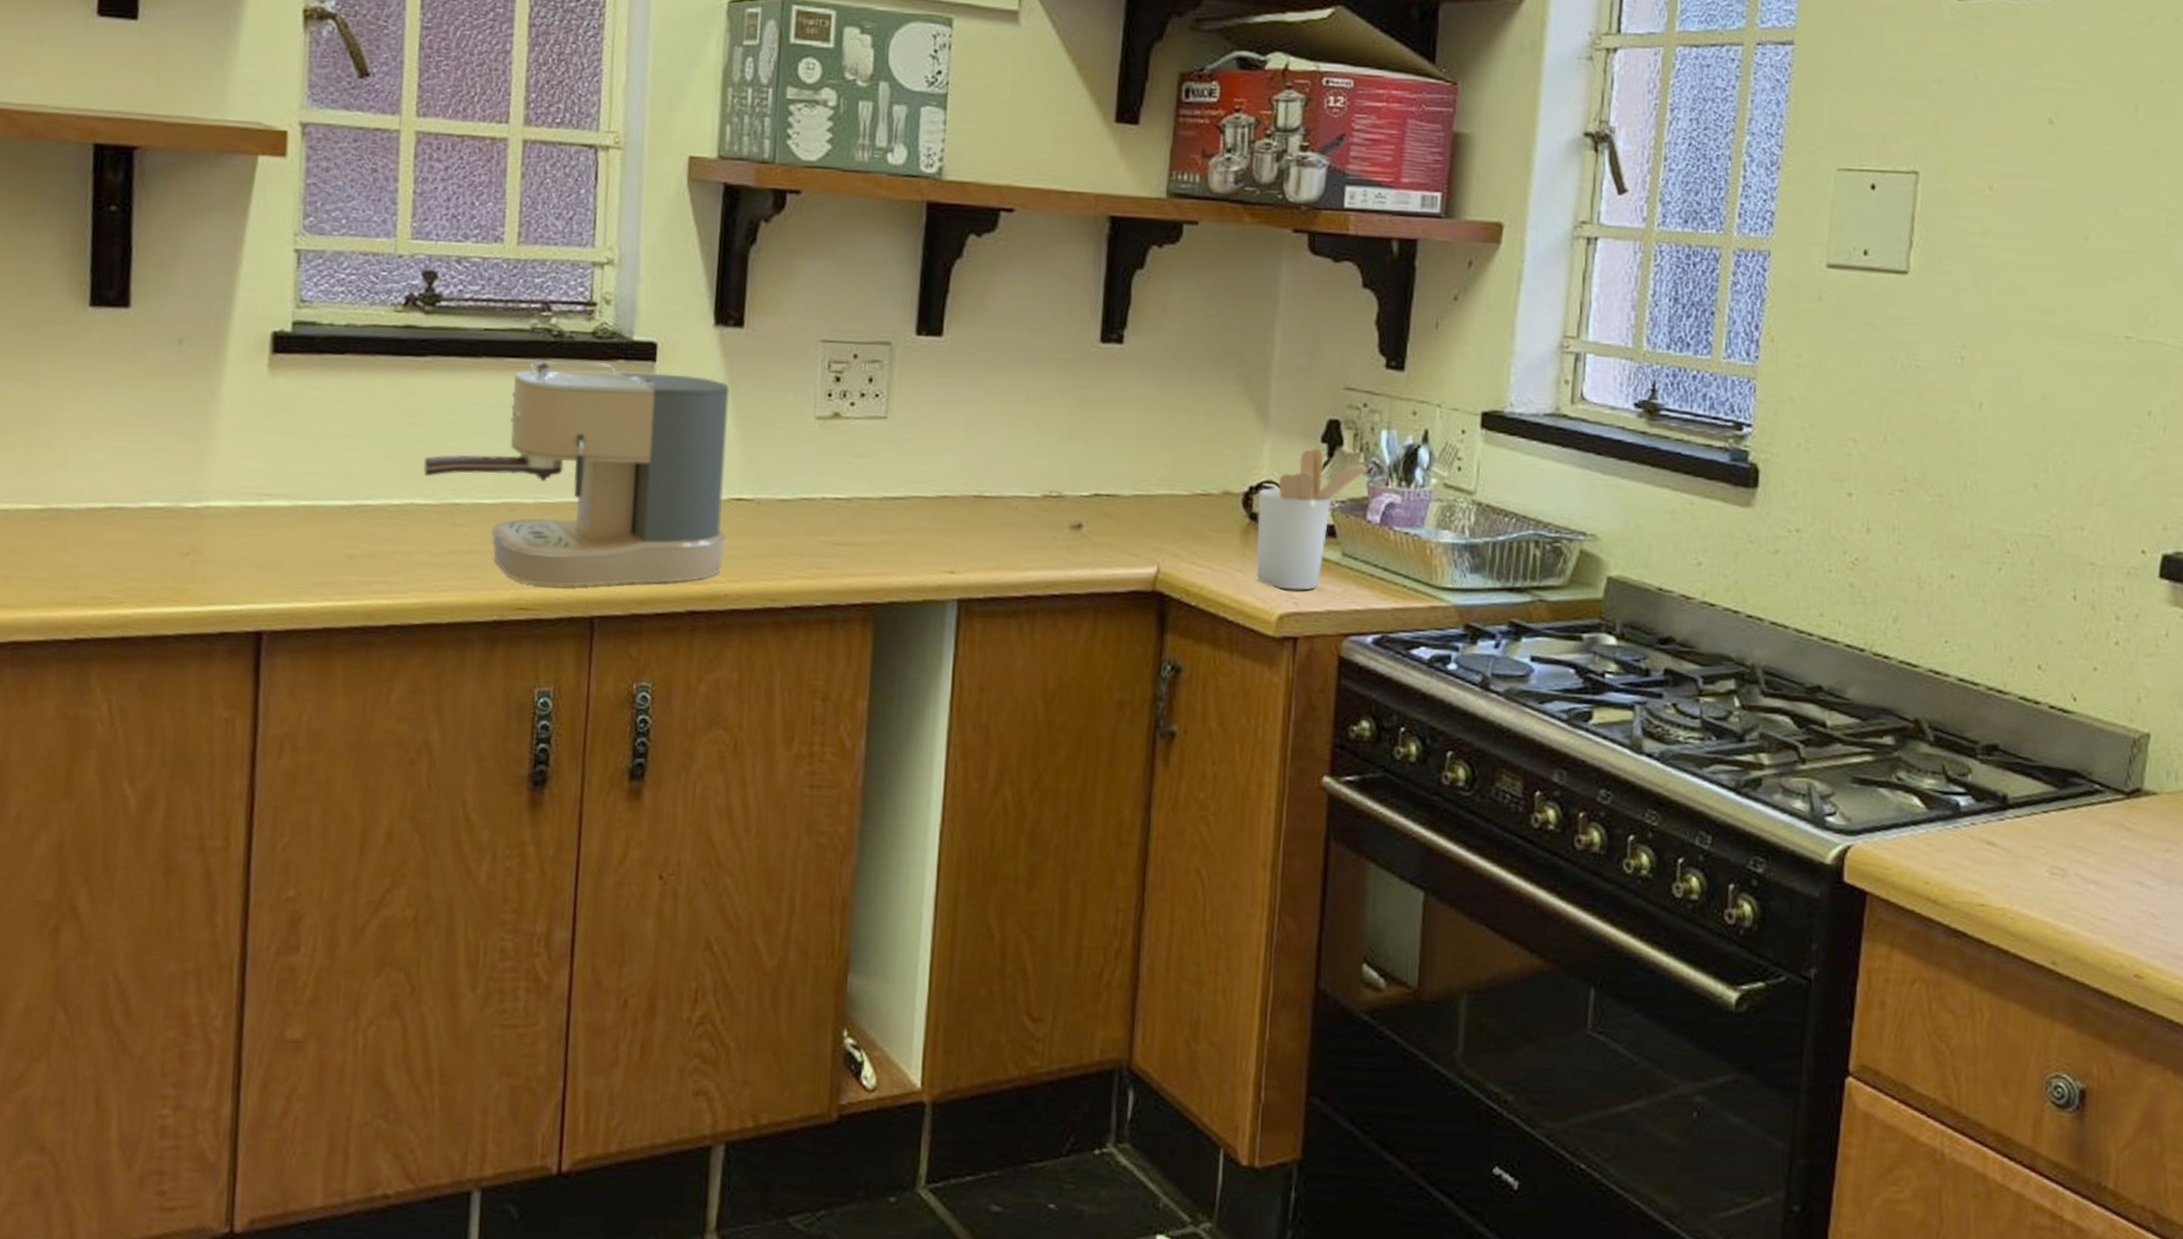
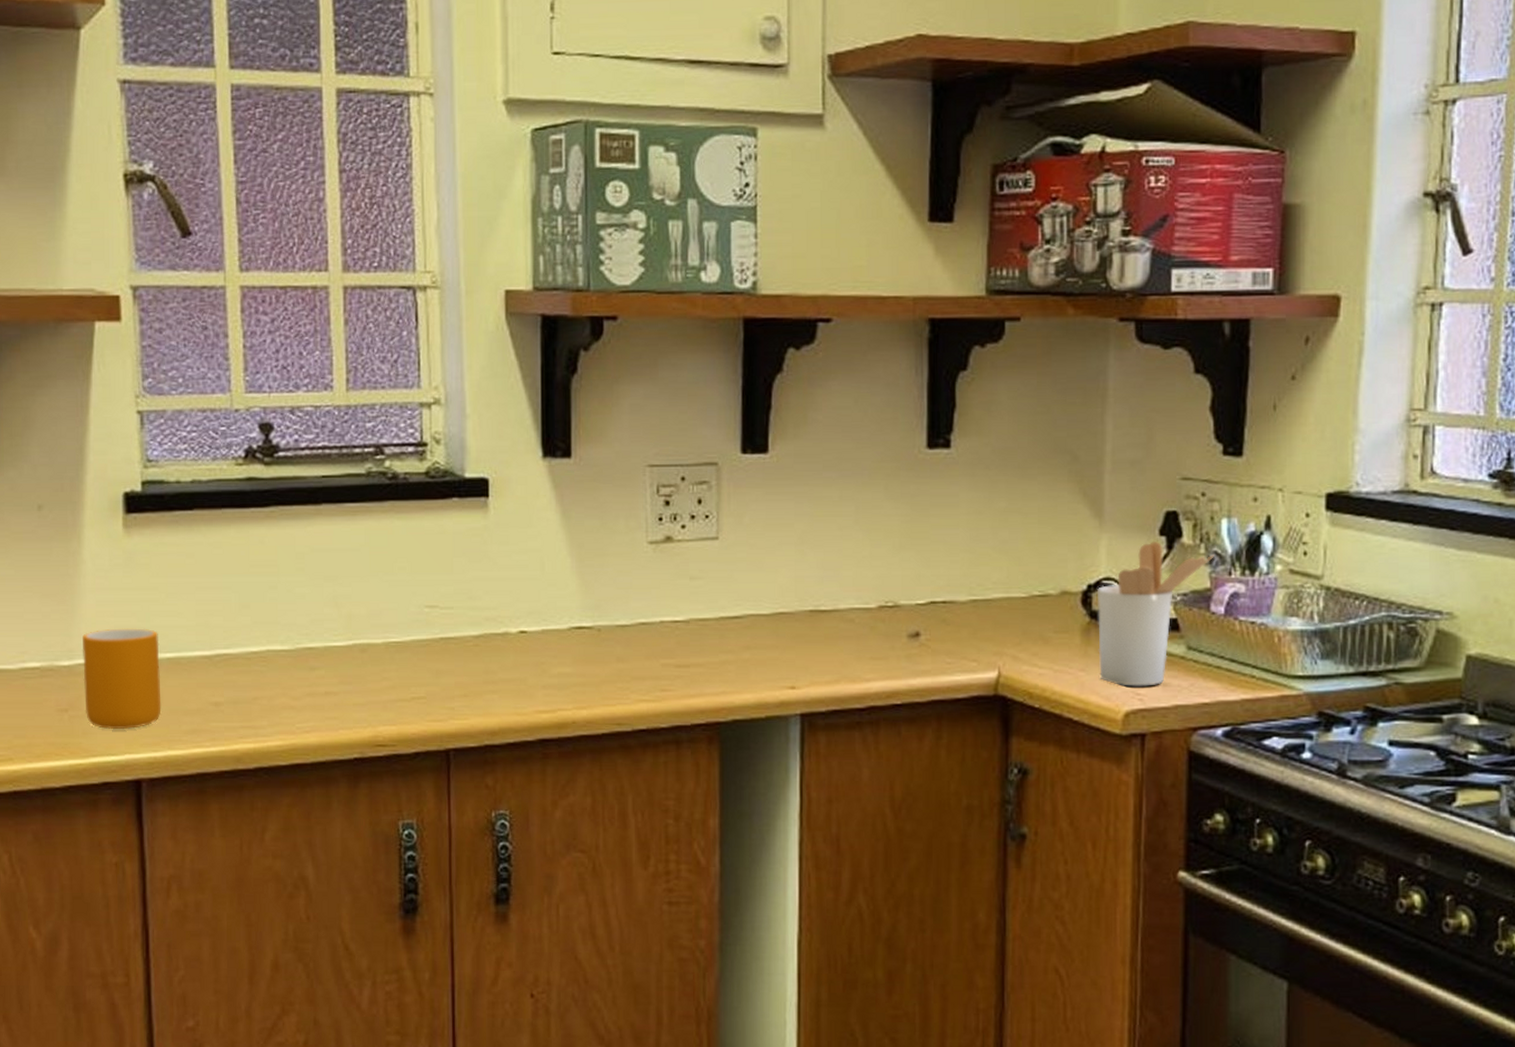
mug: none [208,471,296,577] -> present [82,628,162,729]
coffee maker: present [423,360,729,587] -> none [275,501,570,722]

